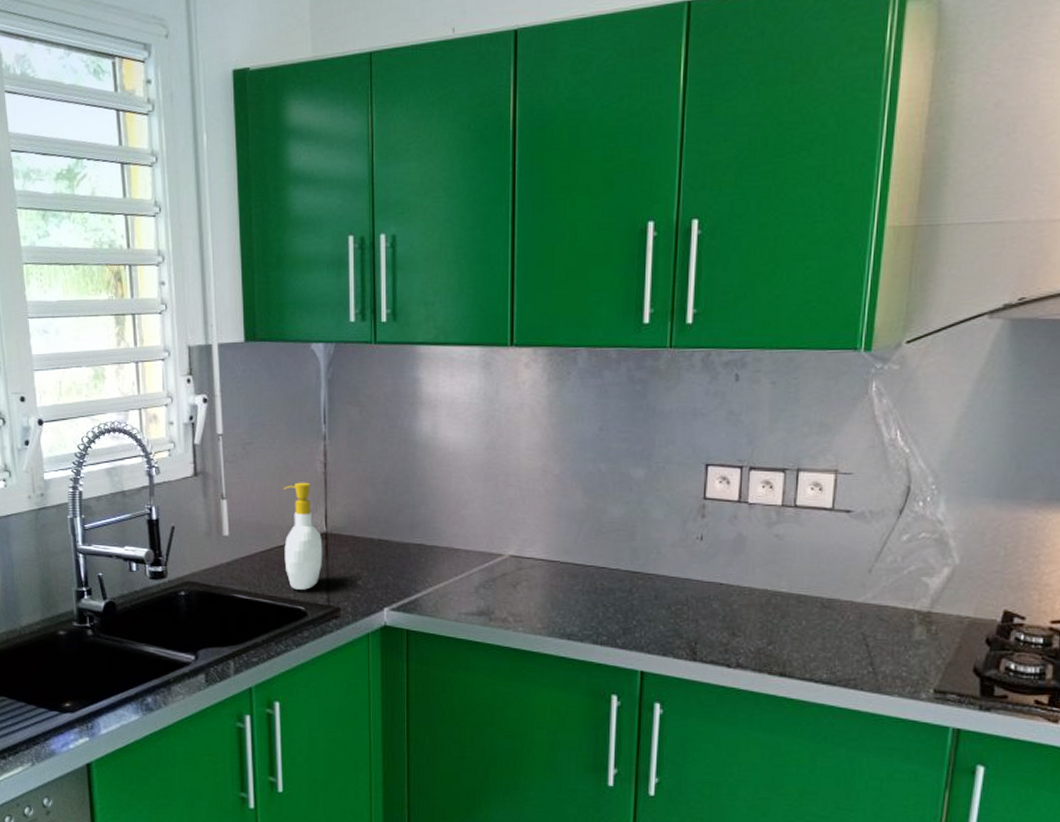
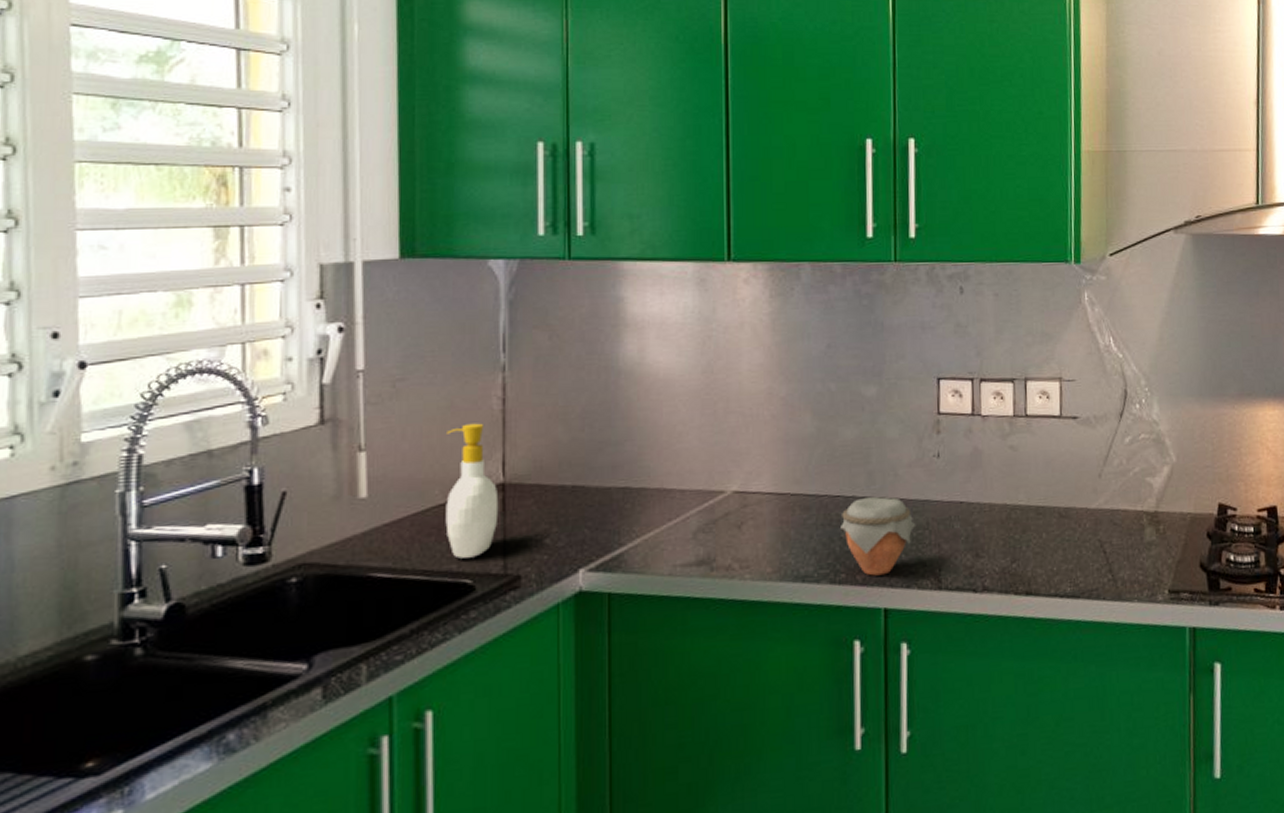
jar: none [604,572,676,642] -> present [840,497,916,576]

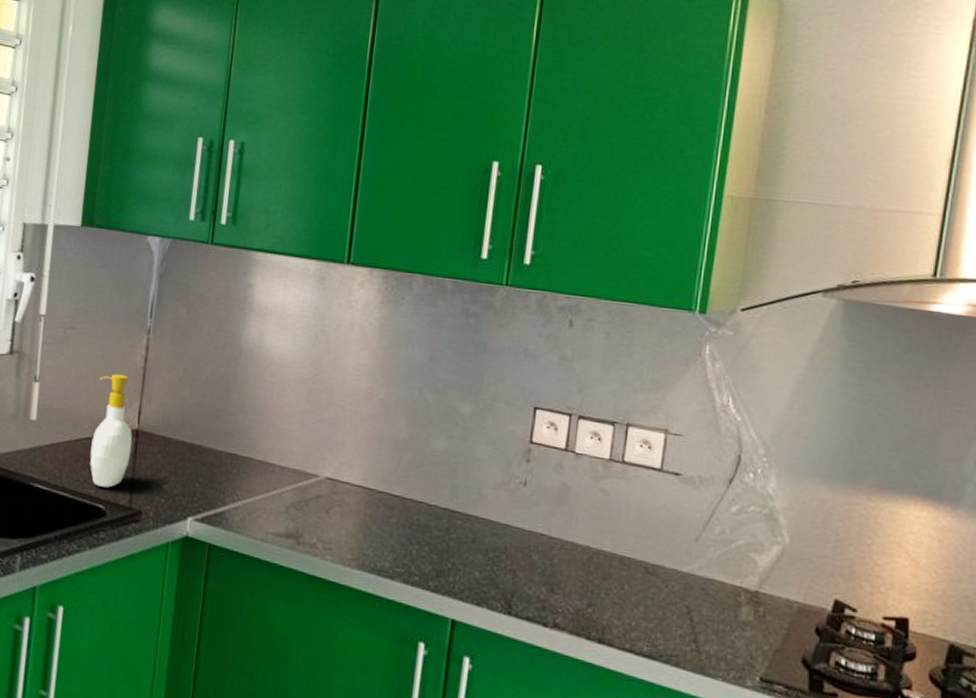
jar: present [840,497,916,576] -> none [420,509,494,588]

